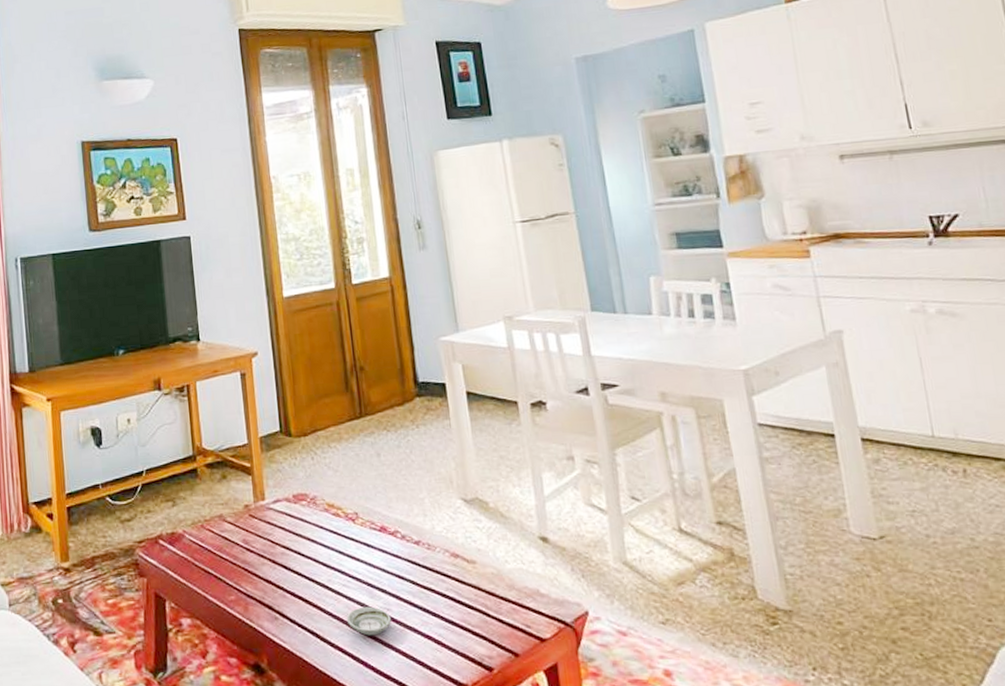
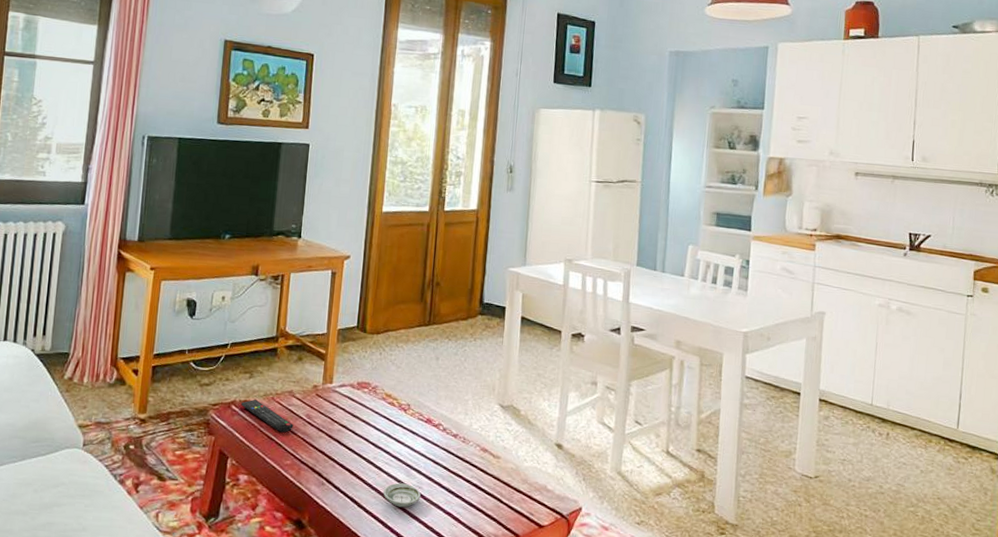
remote control: none [169,529,231,564] -> present [241,399,294,433]

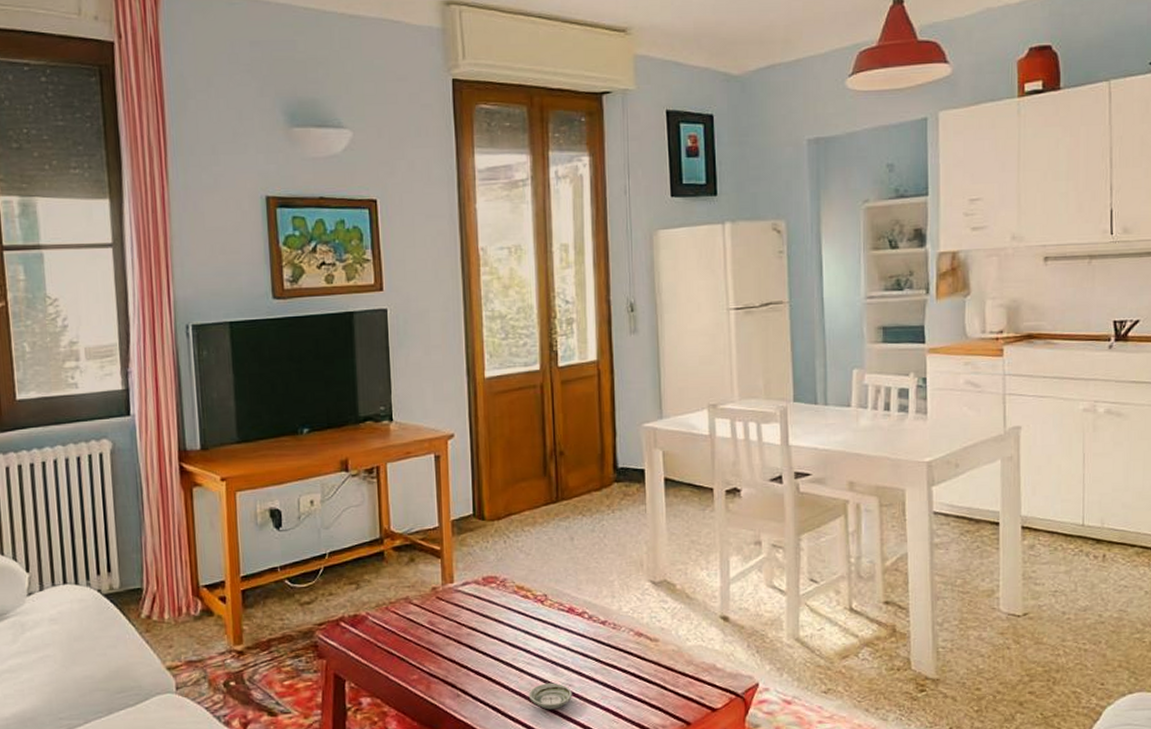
remote control: present [241,399,294,433] -> none [351,612,415,645]

